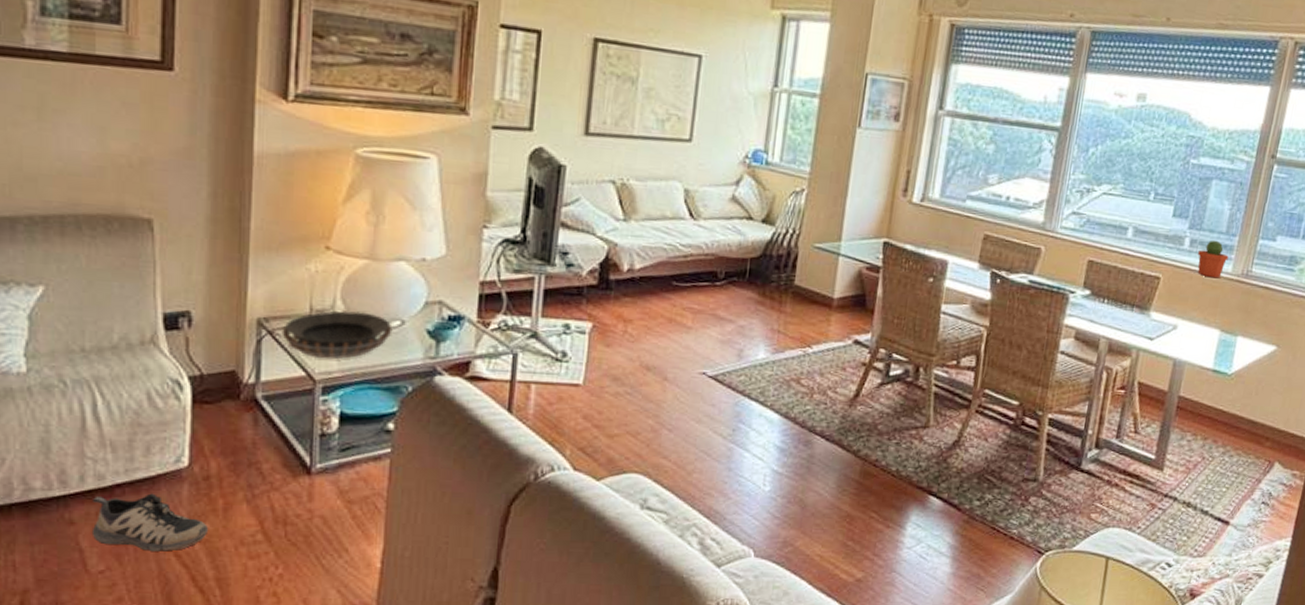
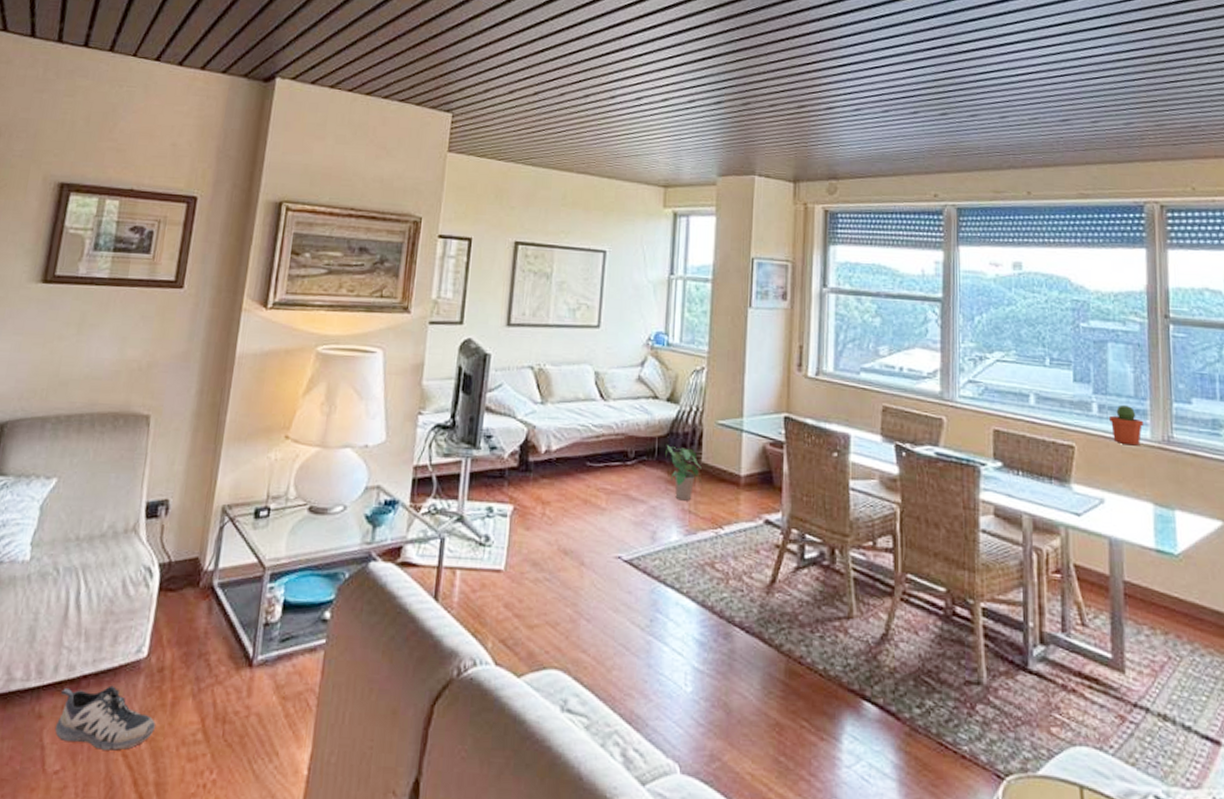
decorative bowl: present [282,311,393,360] -> none [241,497,336,546]
potted plant: none [757,267,794,321] -> present [665,445,703,501]

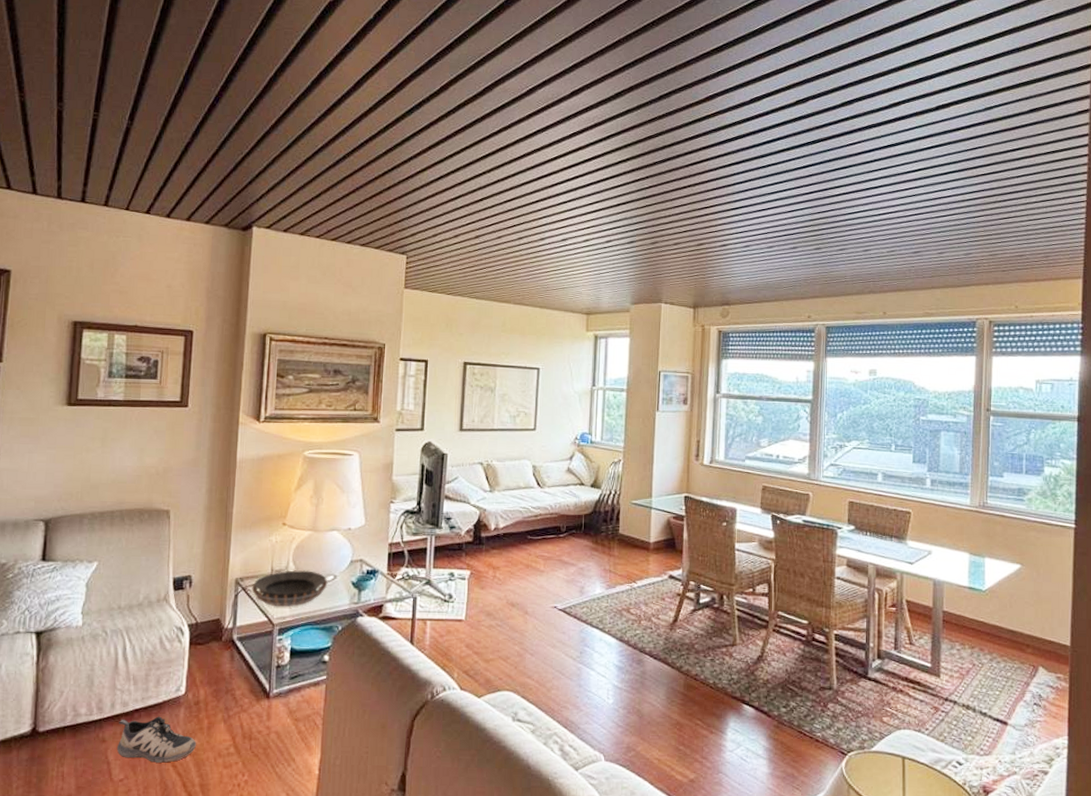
decorative bowl: none [241,497,336,546] -> present [252,570,328,608]
potted plant: present [665,445,703,501] -> none [590,521,620,563]
succulent plant: present [1109,404,1144,446] -> none [939,479,965,510]

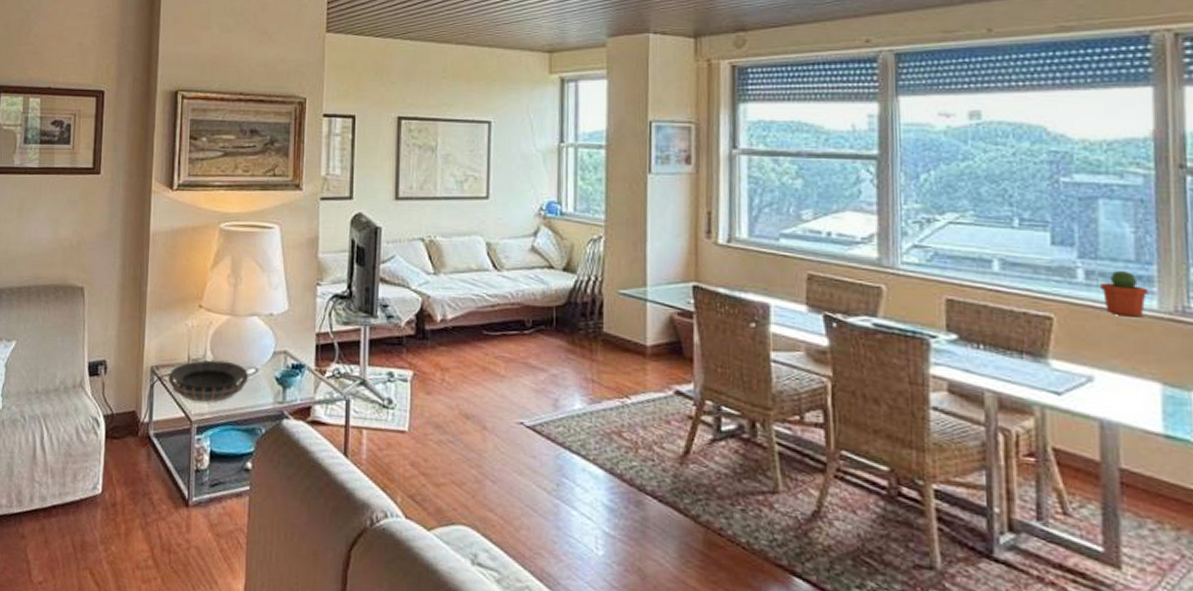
shoe: present [116,716,196,763] -> none [35,515,114,569]
succulent plant: none [939,479,965,510] -> present [1100,270,1149,317]

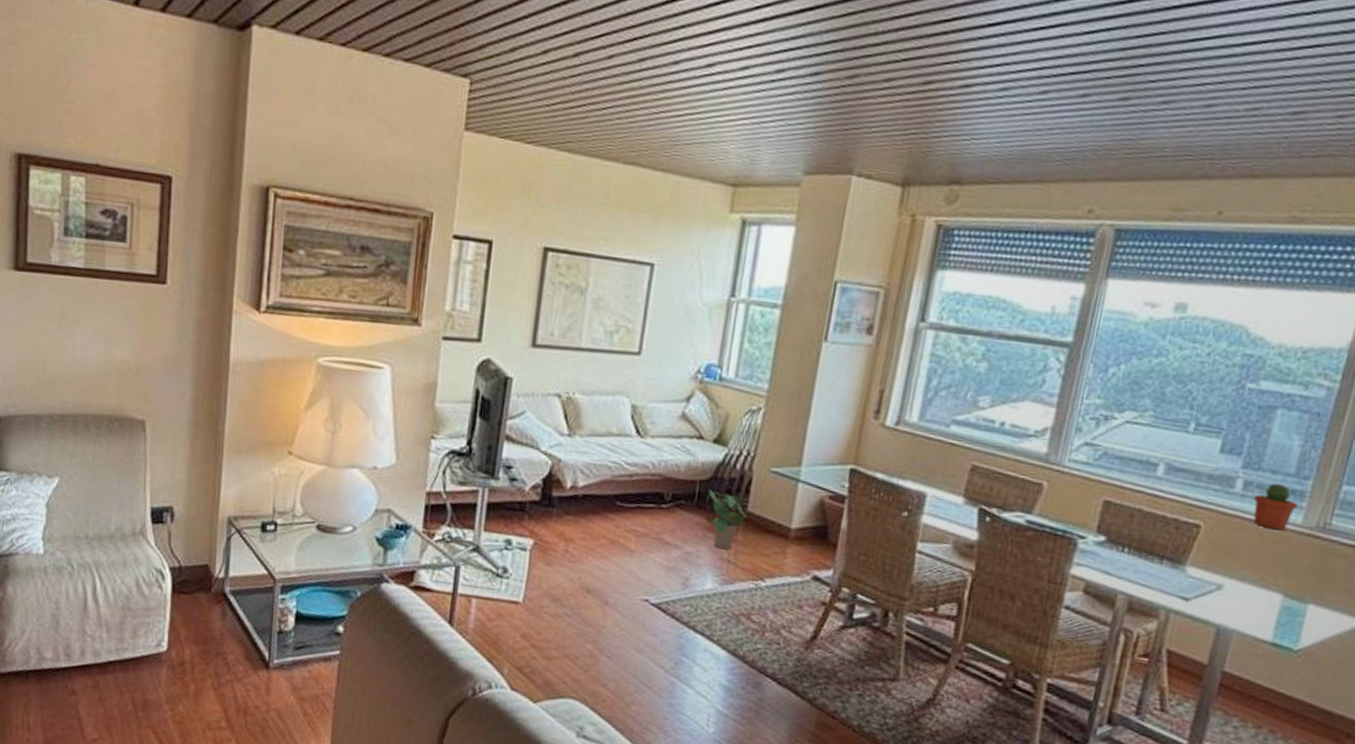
decorative bowl: present [168,360,249,403] -> none [248,513,345,561]
potted plant: none [564,314,605,370] -> present [706,490,747,550]

